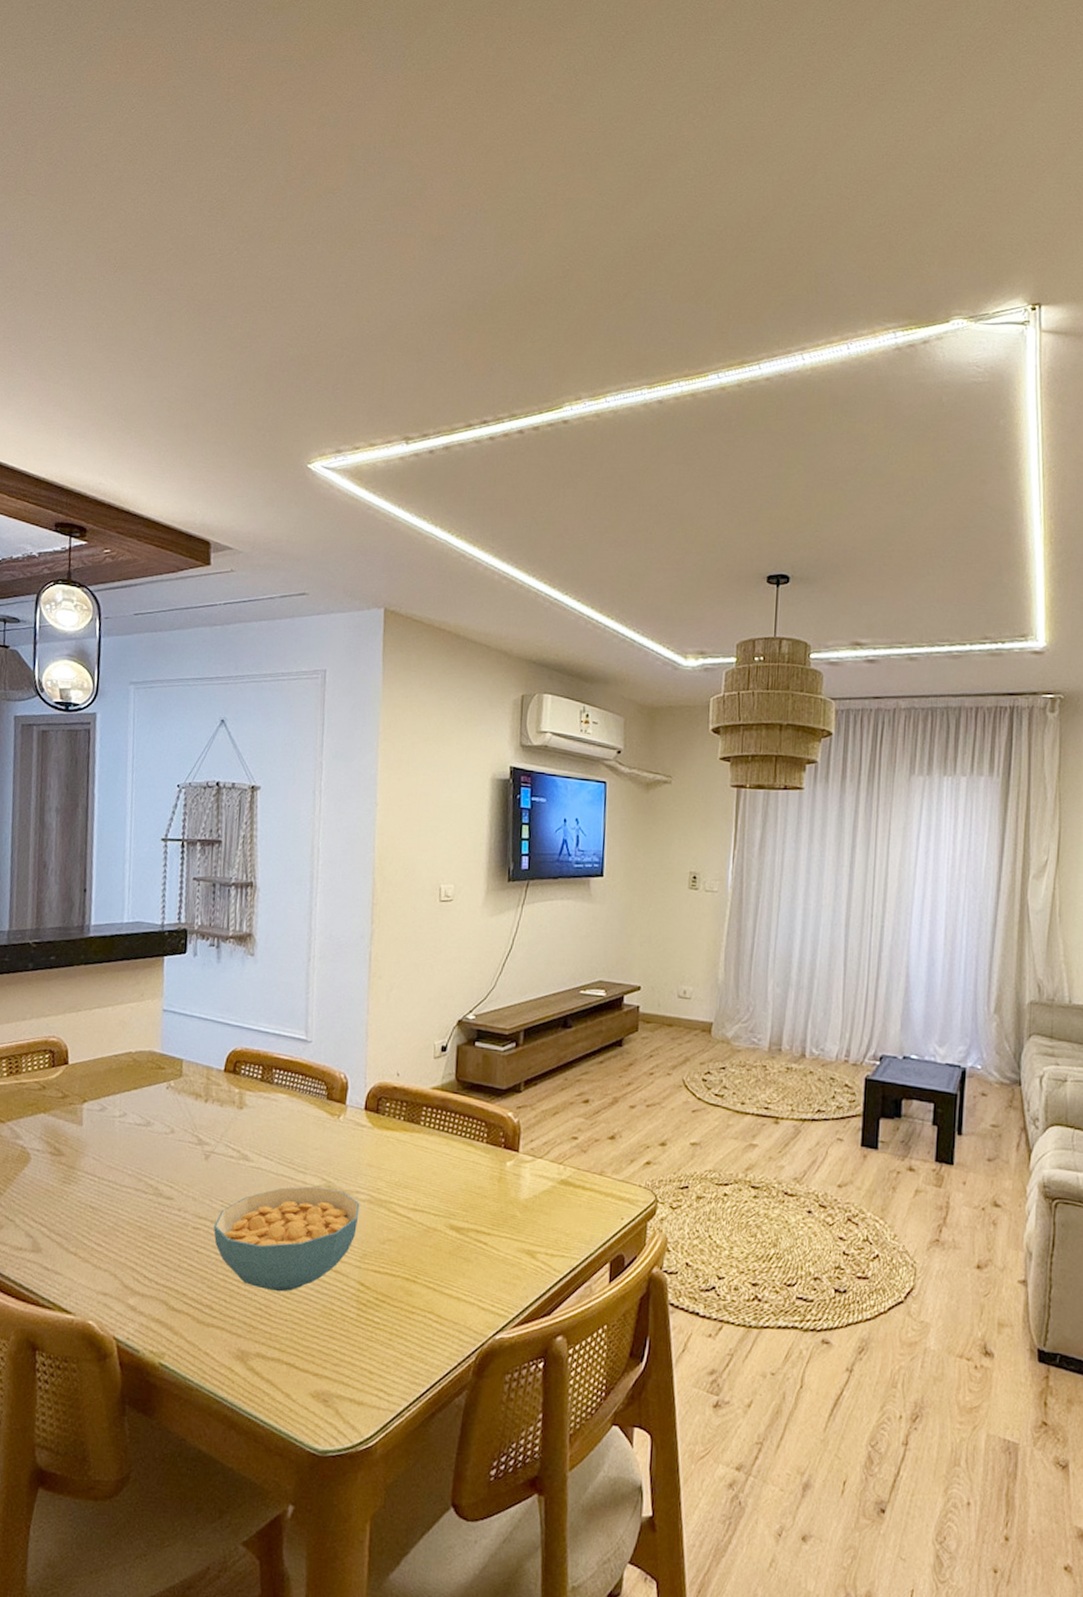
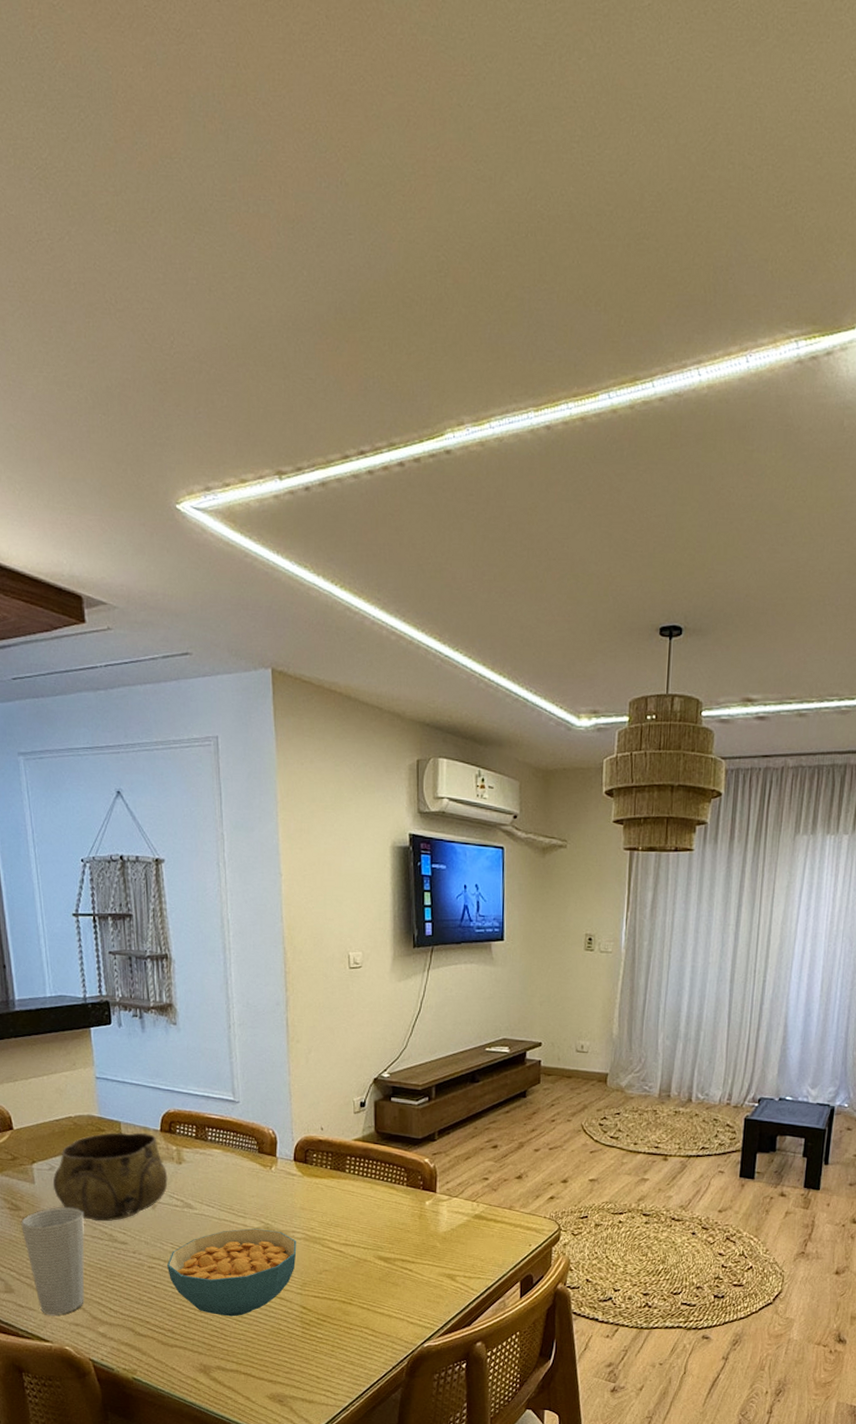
cup: none [60,1153,130,1282] -> present [21,1207,85,1315]
decorative bowl: none [101,1071,226,1173] -> present [52,1132,168,1222]

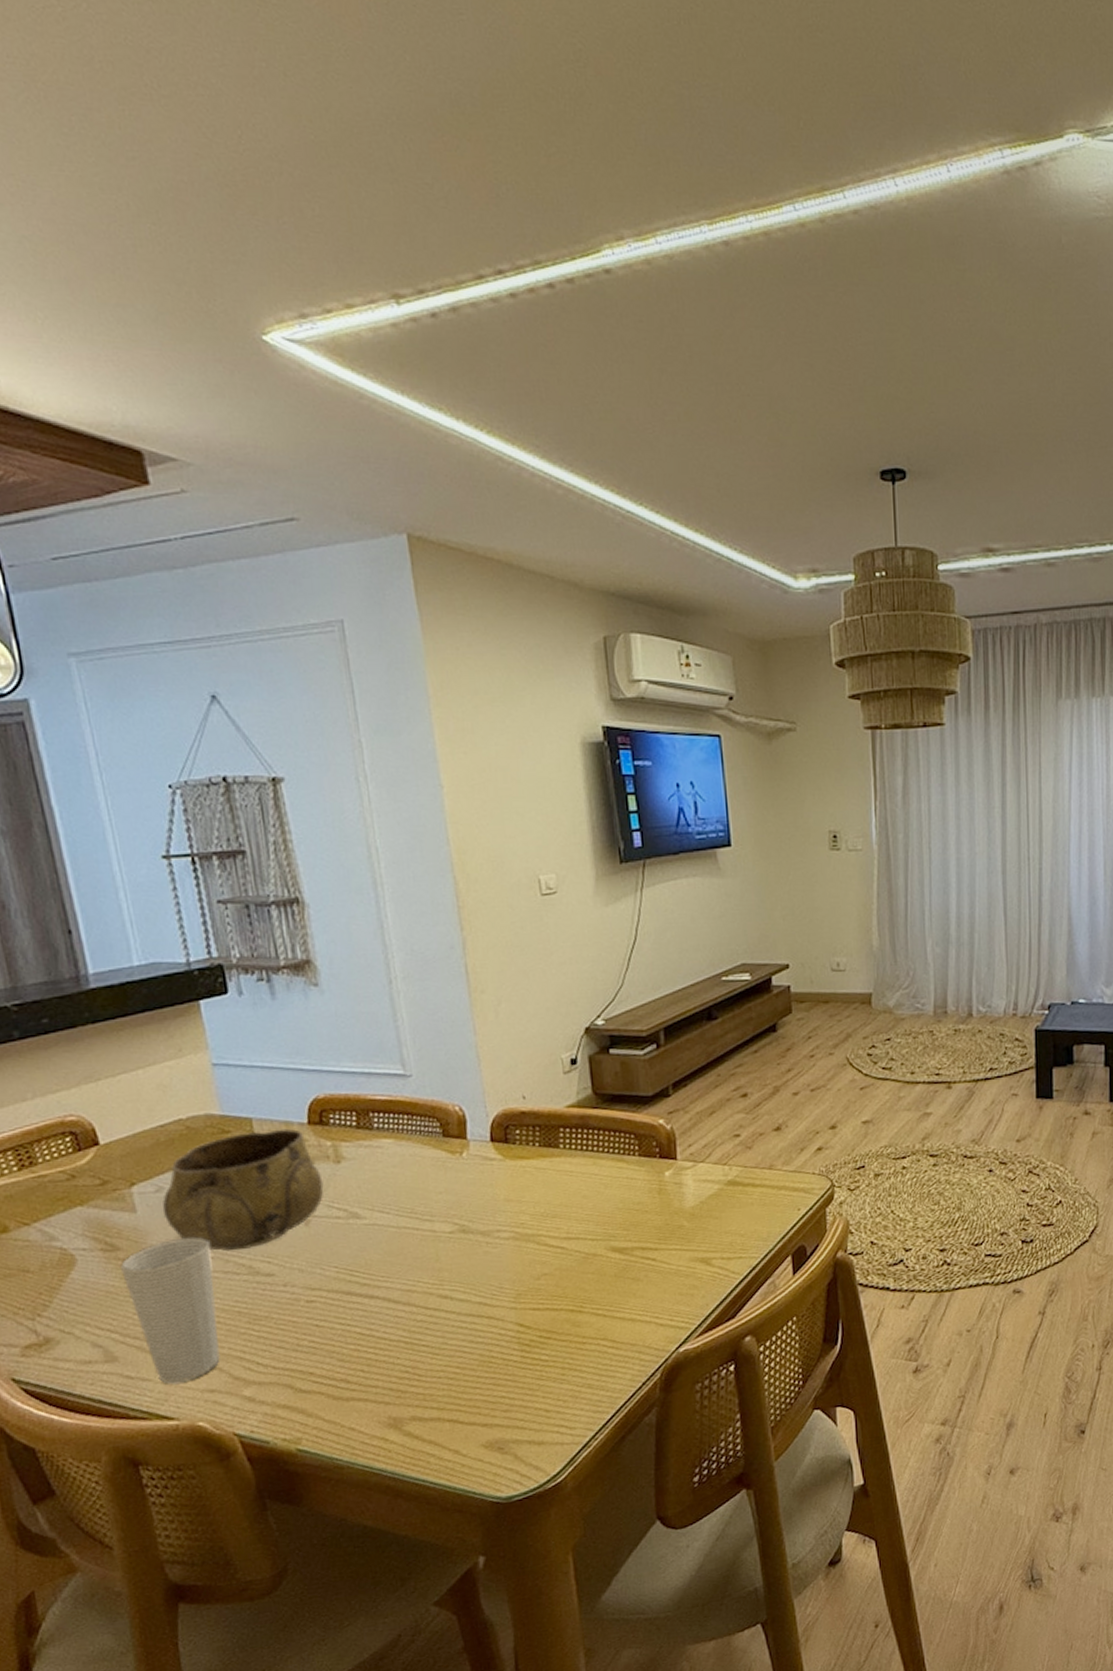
cereal bowl: present [166,1228,297,1317] -> none [331,1232,505,1351]

